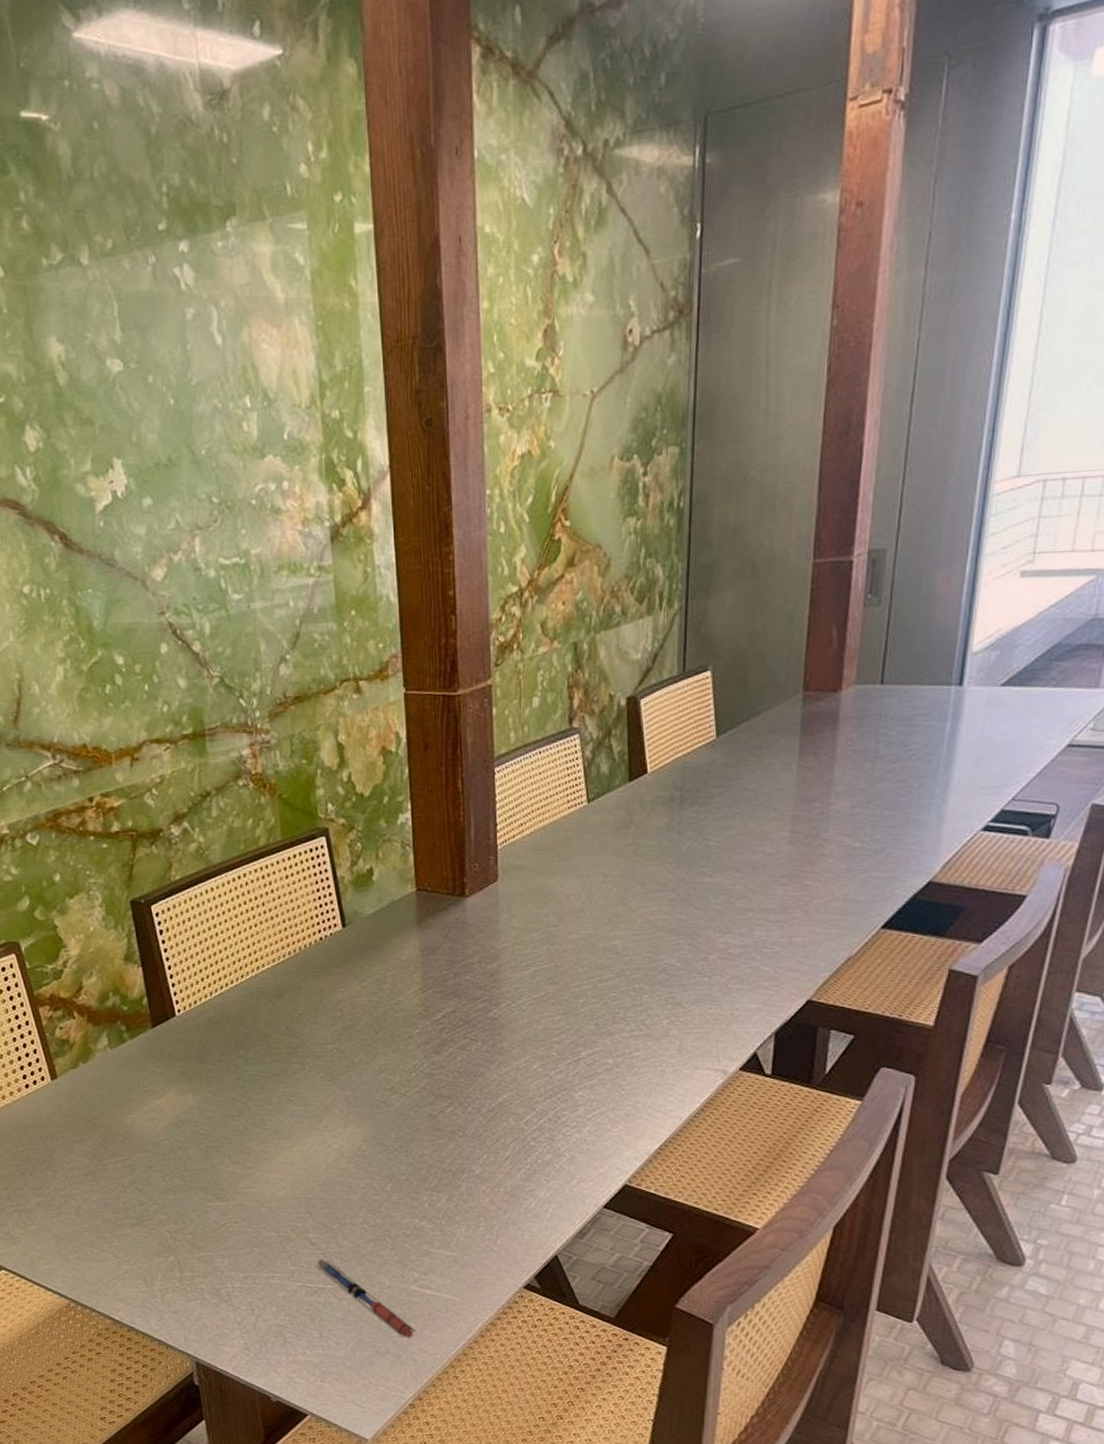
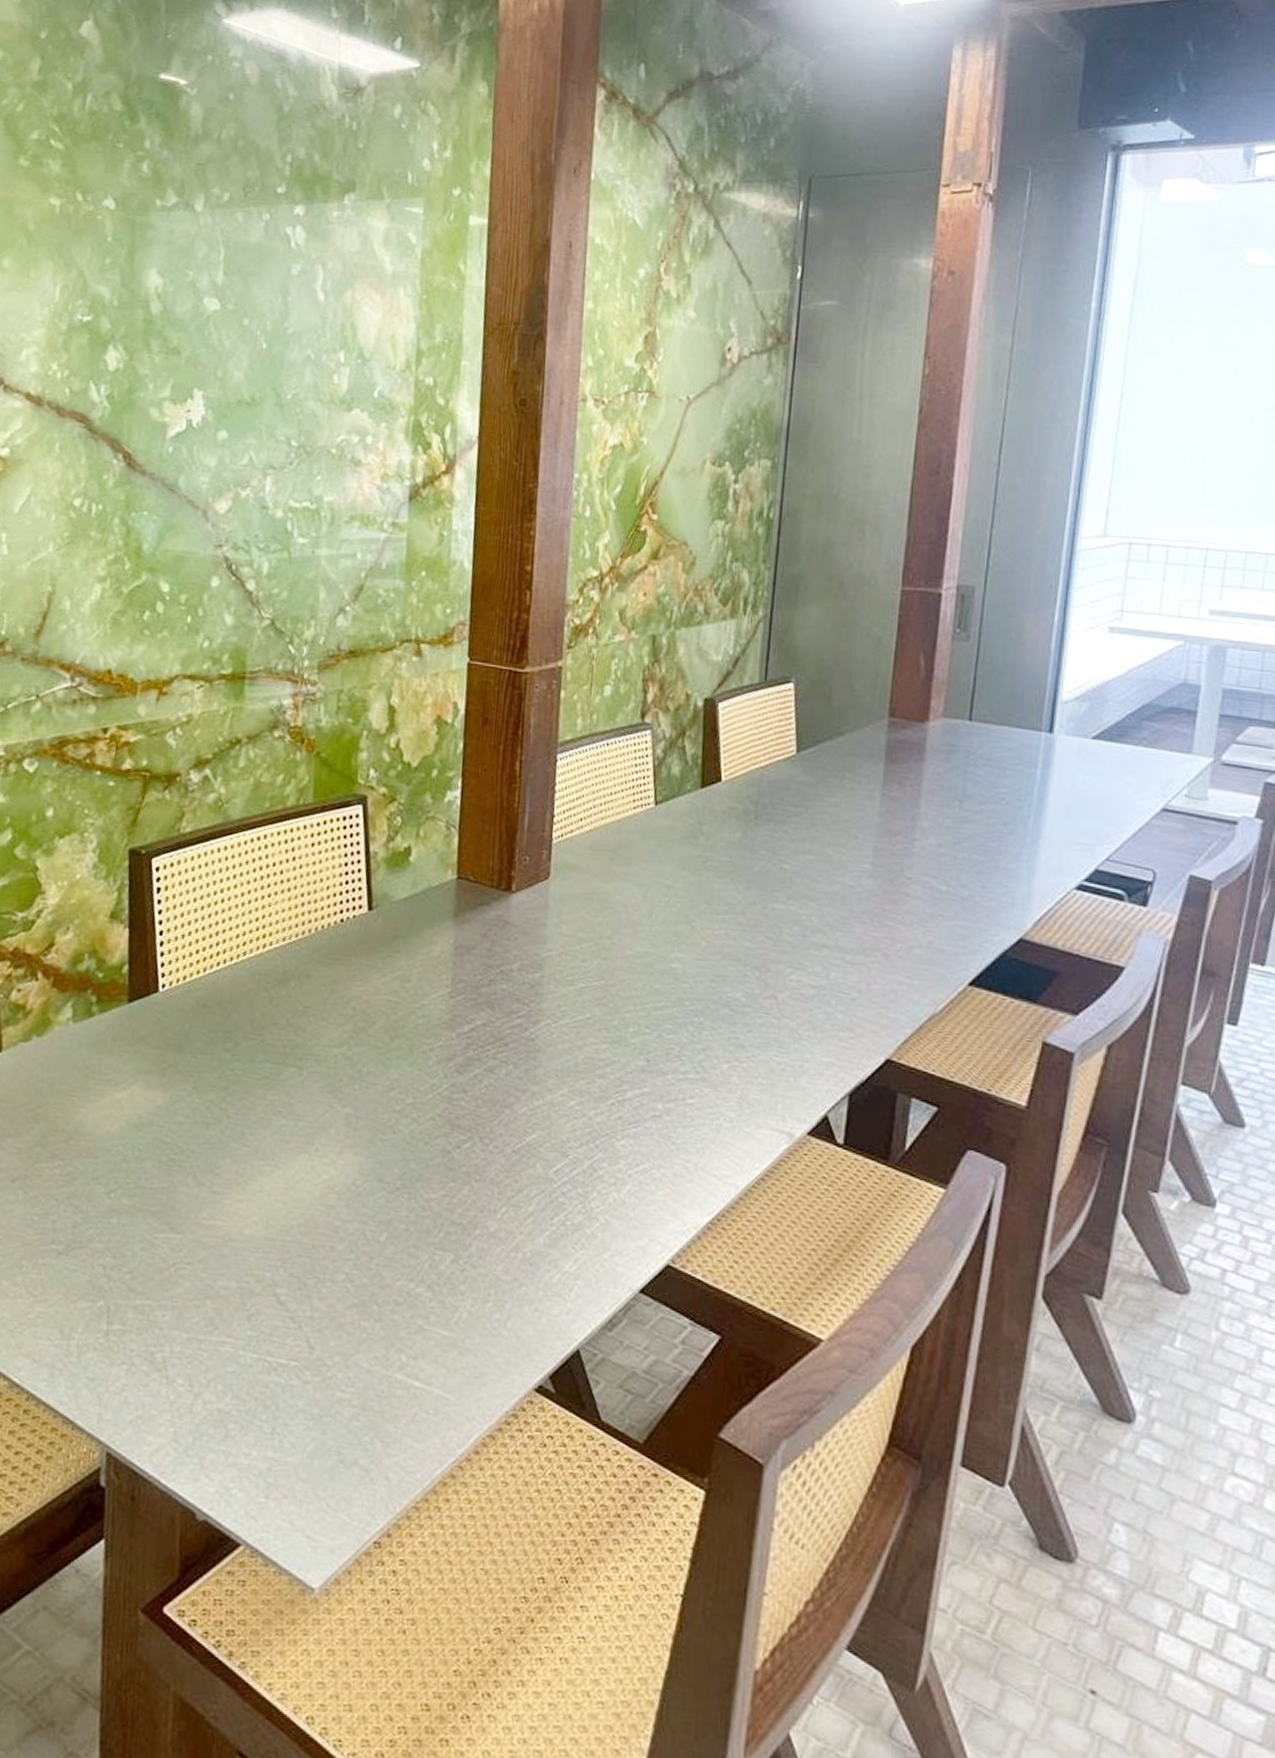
pen: present [315,1259,416,1339] -> none [279,1324,394,1447]

